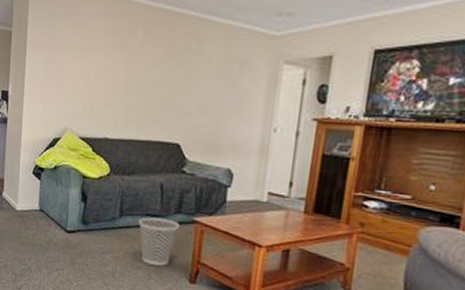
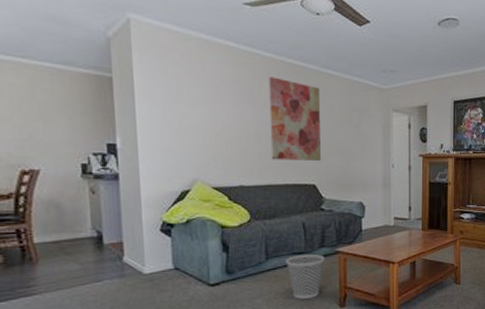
wall art: none [137,26,197,119] -> present [268,77,322,162]

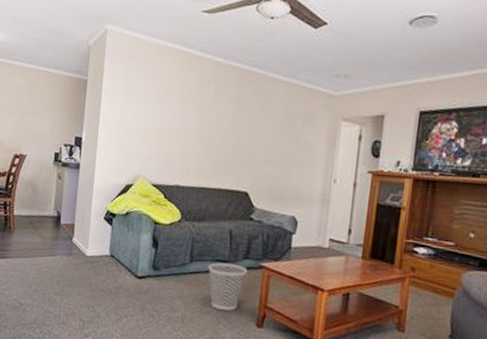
wall art: present [268,77,322,162] -> none [208,81,264,169]

